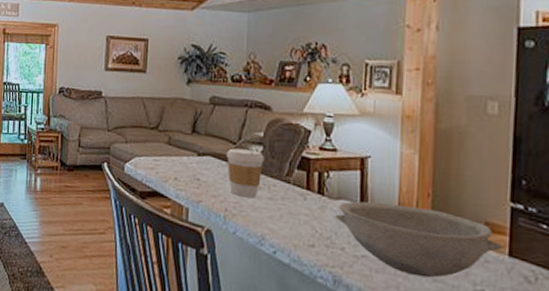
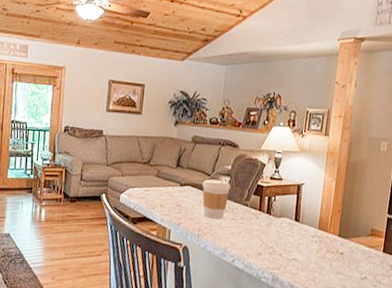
bowl: present [334,201,503,278] -> none [277,218,380,272]

